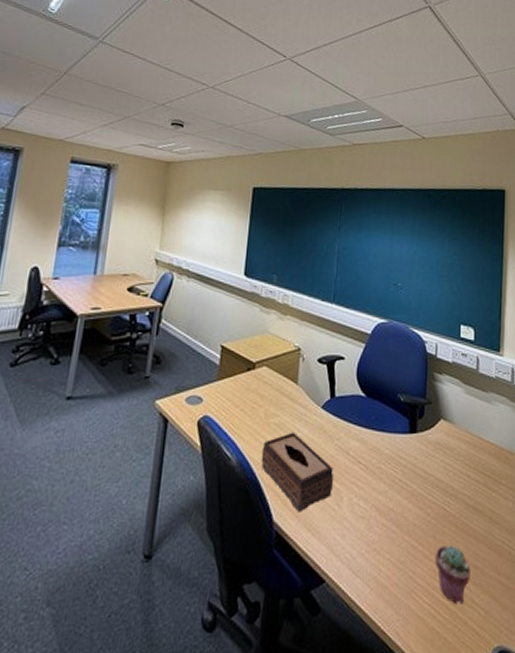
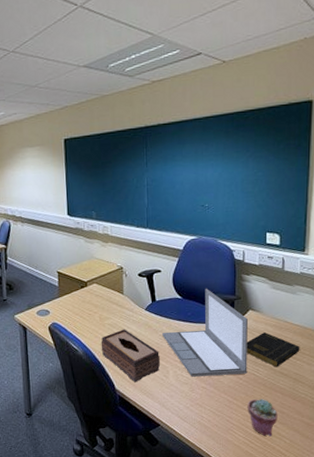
laptop: none [339,385,439,508] -> present [162,288,248,377]
book: none [436,451,496,501] -> present [246,332,300,368]

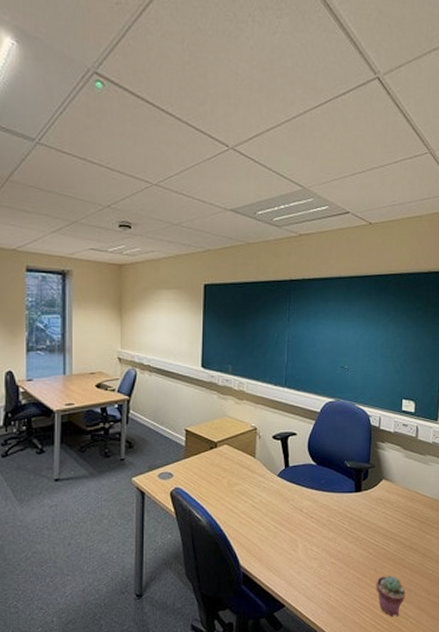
tissue box: present [101,329,160,383] -> none [227,496,289,557]
laptop: present [162,288,248,377] -> none [294,454,381,551]
book: present [246,332,300,368] -> none [378,504,430,542]

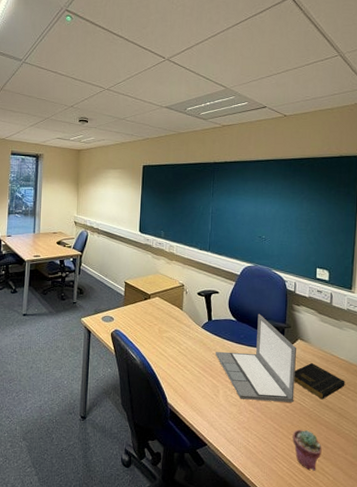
laptop: none [294,454,381,551] -> present [216,313,296,402]
book: none [378,504,430,542] -> present [294,363,345,400]

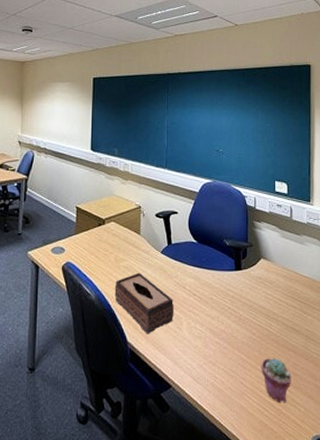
tissue box: none [157,343,212,398] -> present [114,272,173,334]
laptop: present [216,313,296,402] -> none [177,233,260,330]
book: present [294,363,345,400] -> none [259,283,310,323]

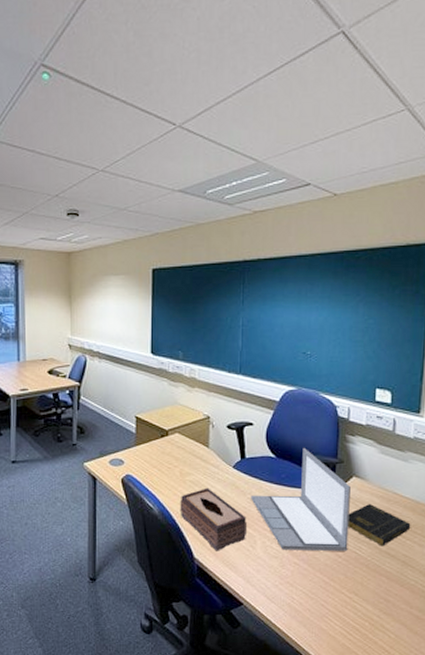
laptop: none [177,233,260,330] -> present [251,447,351,551]
book: none [259,283,310,323] -> present [347,504,411,547]
potted succulent: present [261,358,291,403] -> none [346,582,382,629]

